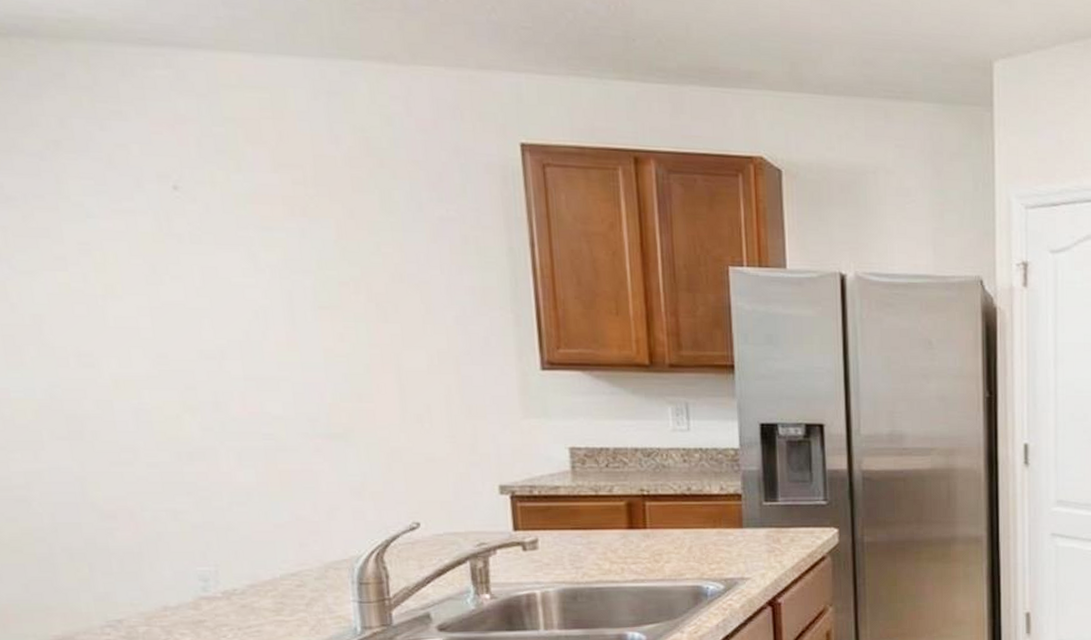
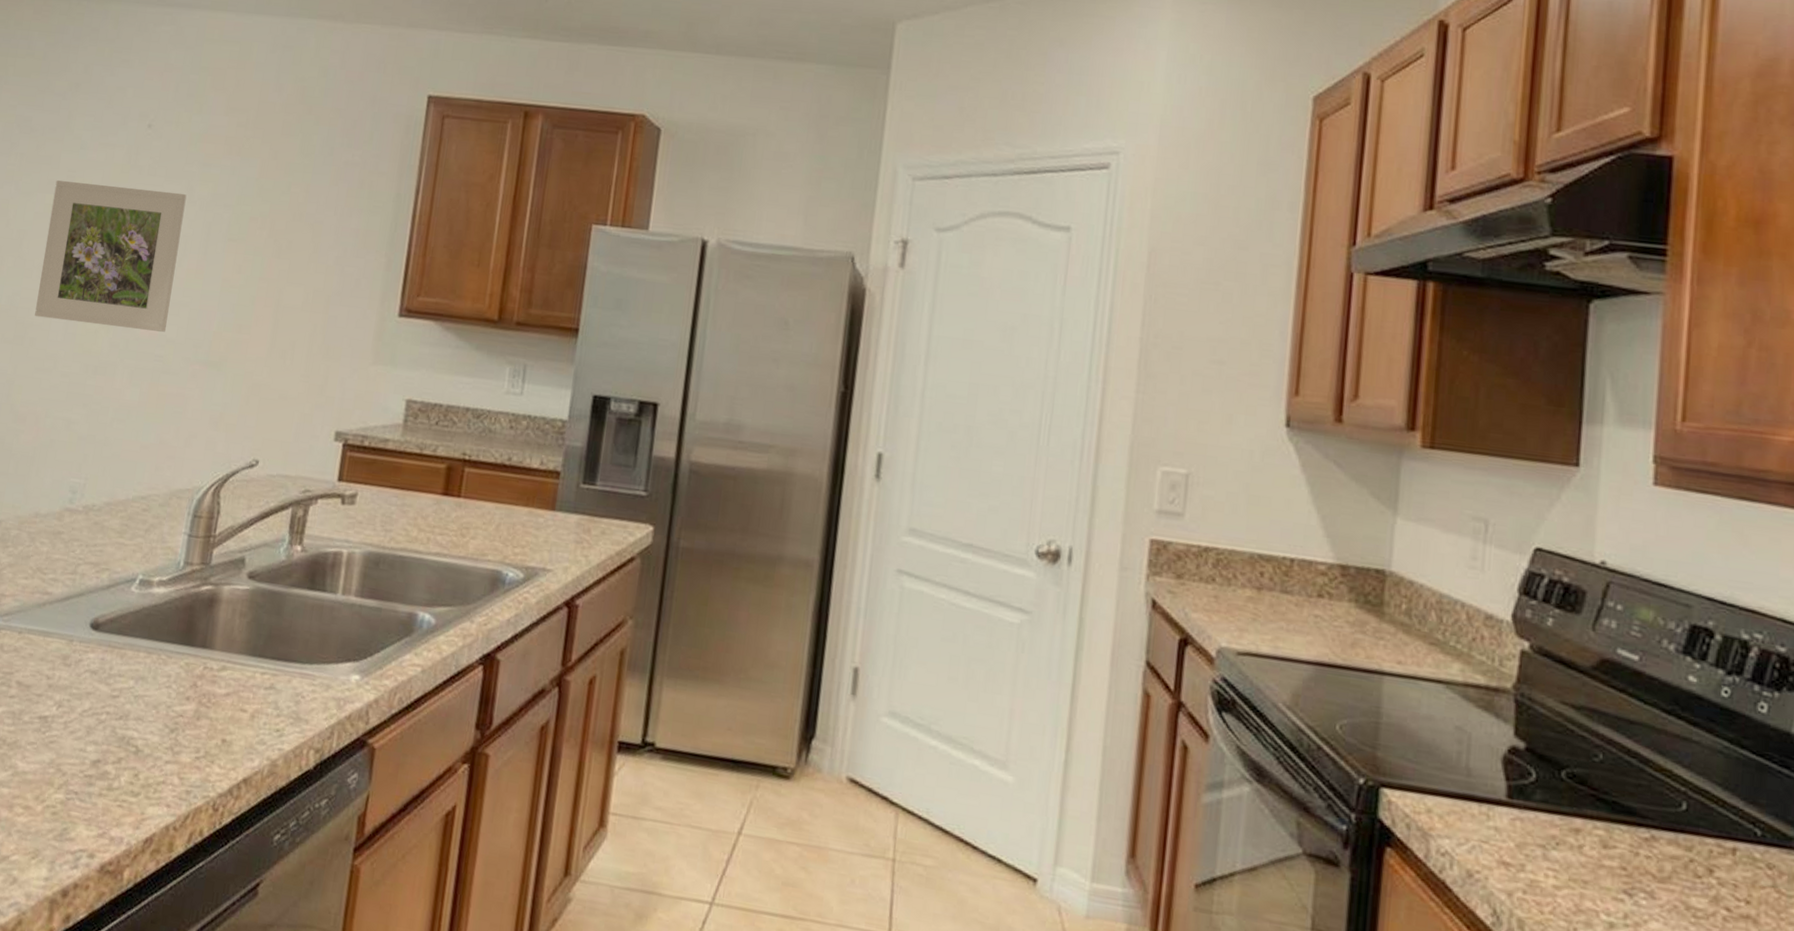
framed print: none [65,255,268,410] -> present [34,180,187,332]

